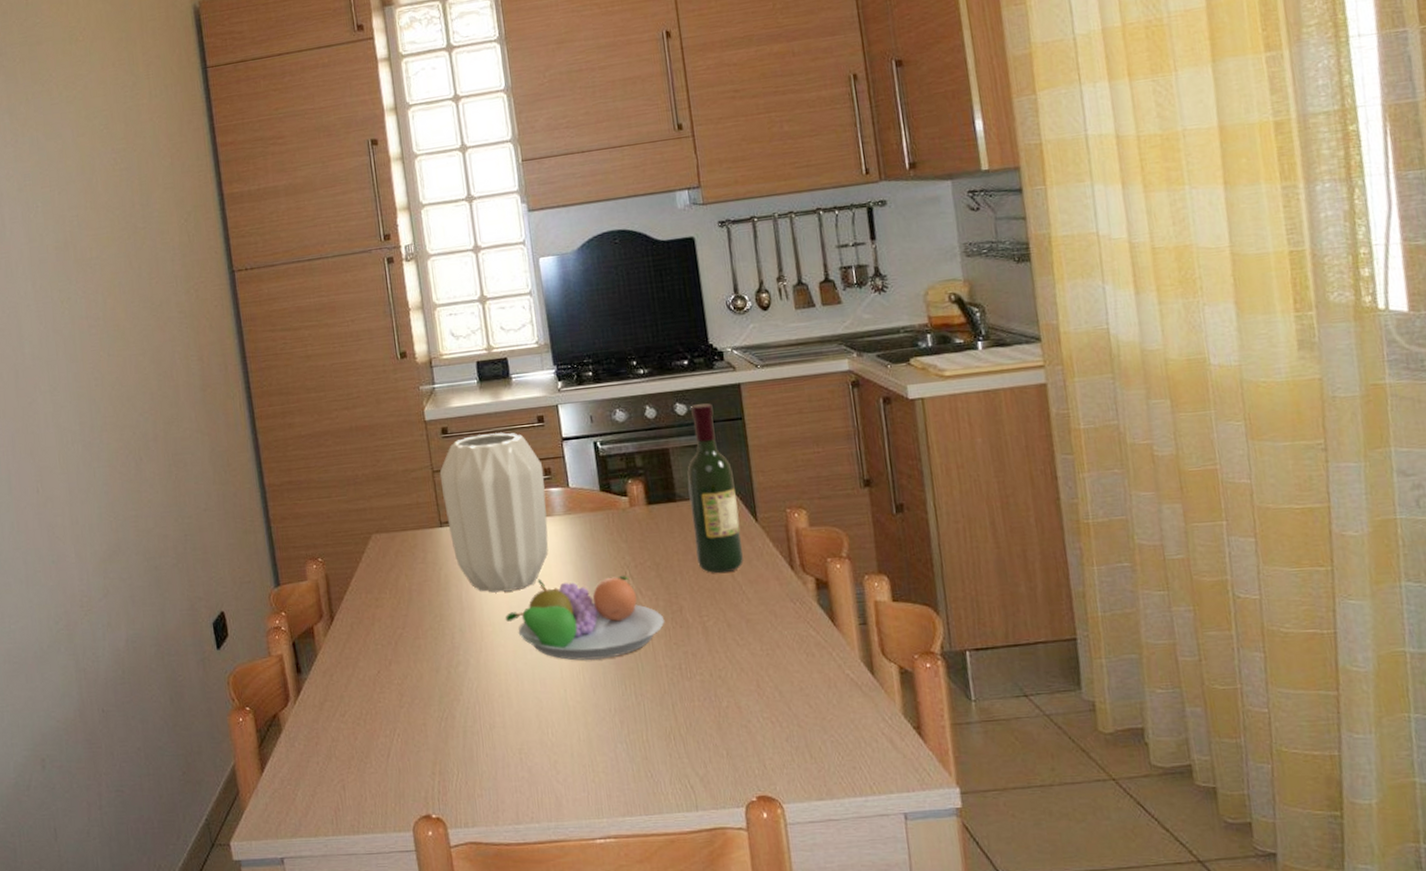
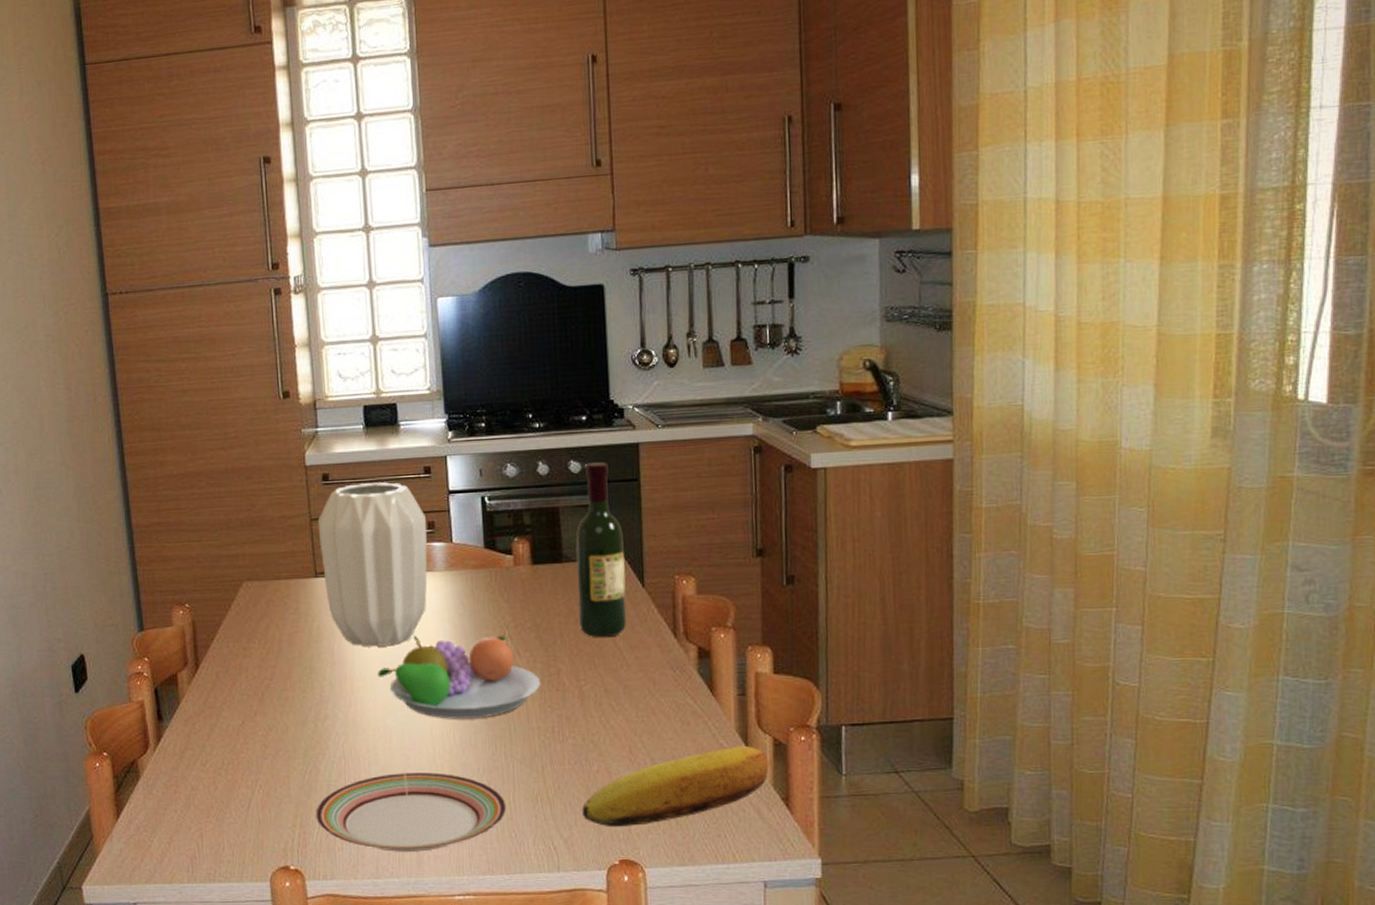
plate: none [453,714,641,796] -> present [315,772,507,852]
fruit: none [715,674,898,763] -> present [582,745,769,827]

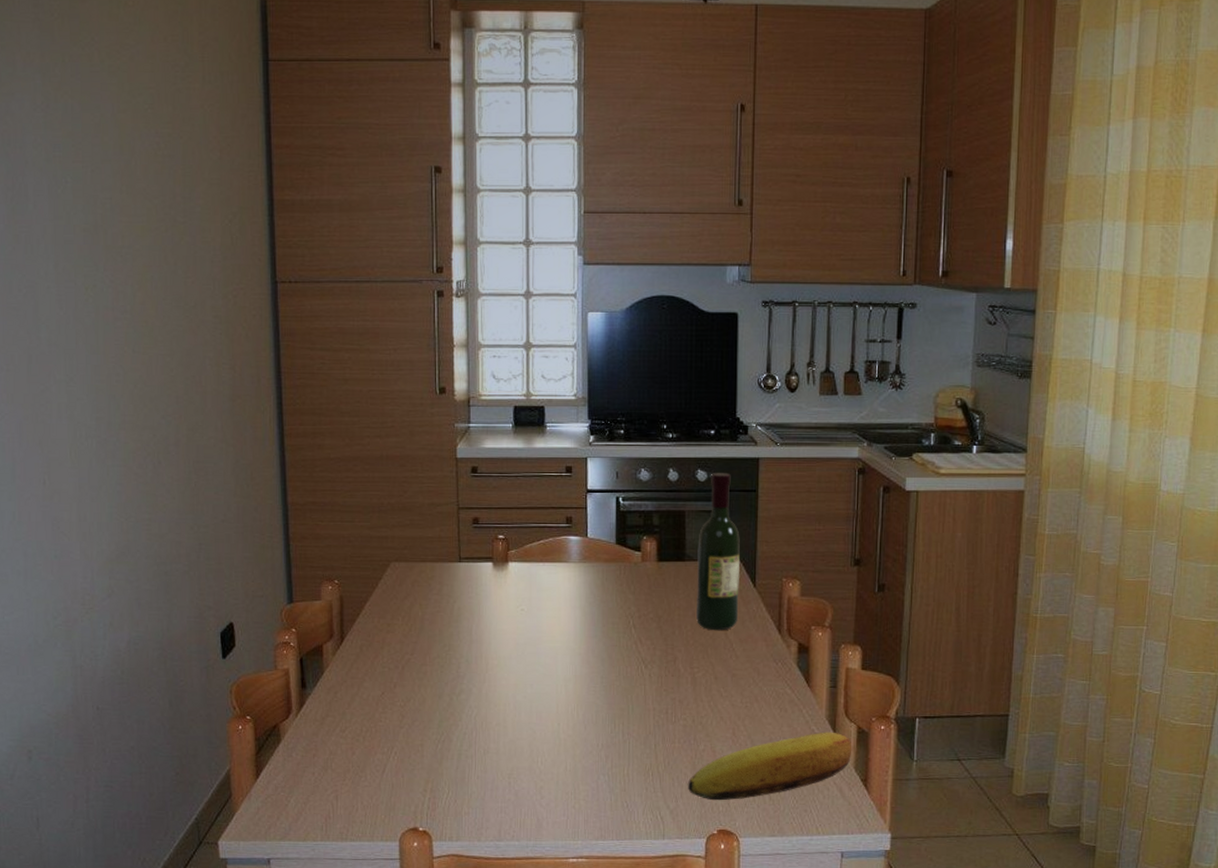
plate: present [315,772,507,852] -> none [446,745,621,818]
vase: present [317,482,428,647] -> none [464,478,565,629]
fruit bowl: present [378,635,541,720] -> none [512,620,659,699]

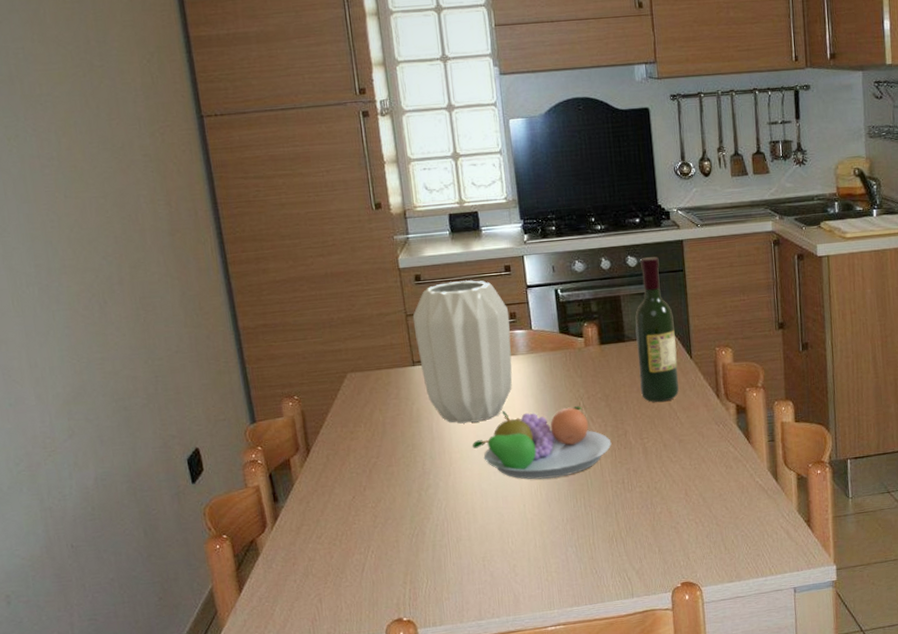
vase: none [464,478,565,629] -> present [412,280,512,424]
fruit bowl: none [512,620,659,699] -> present [473,406,612,480]
fruit: present [688,732,853,801] -> none [649,481,794,557]

